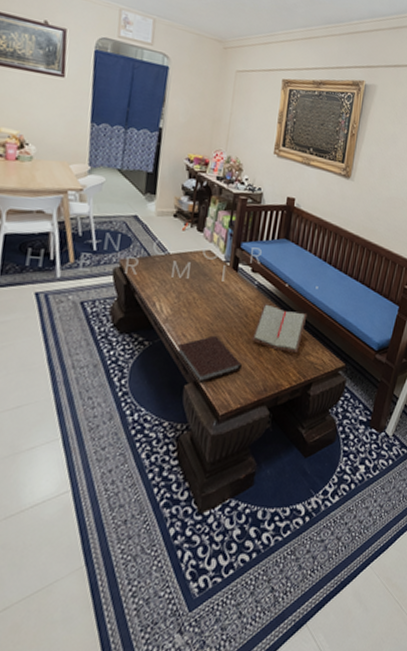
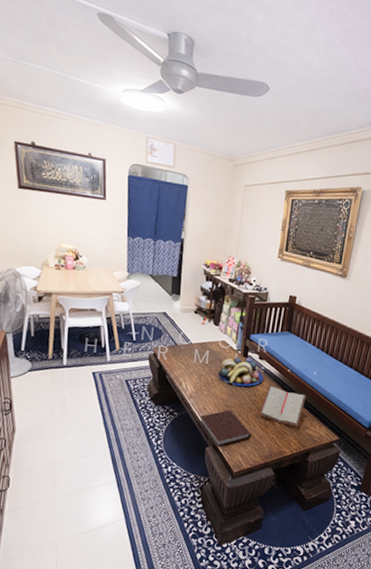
fruit bowl: none [202,269,257,306] -> present [218,357,264,387]

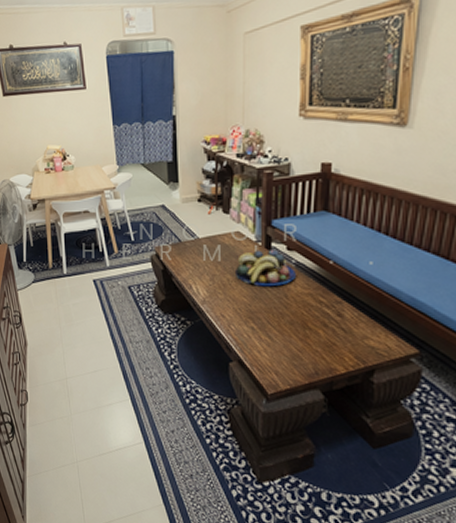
notebook: present [199,410,251,448] -> none [217,316,287,363]
paperback book: present [259,384,307,427] -> none [295,282,361,336]

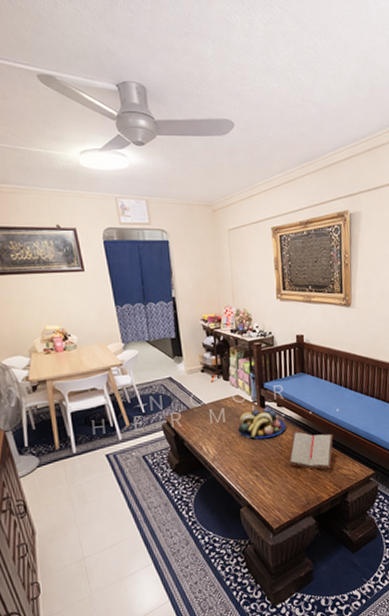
paperback book: none [295,282,361,336] -> present [288,431,334,469]

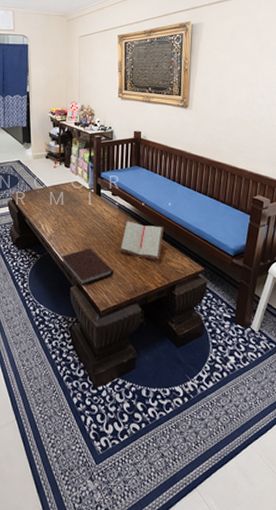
notebook: none [227,465,285,507] -> present [61,248,113,287]
fruit bowl: present [238,406,286,440] -> none [75,194,119,224]

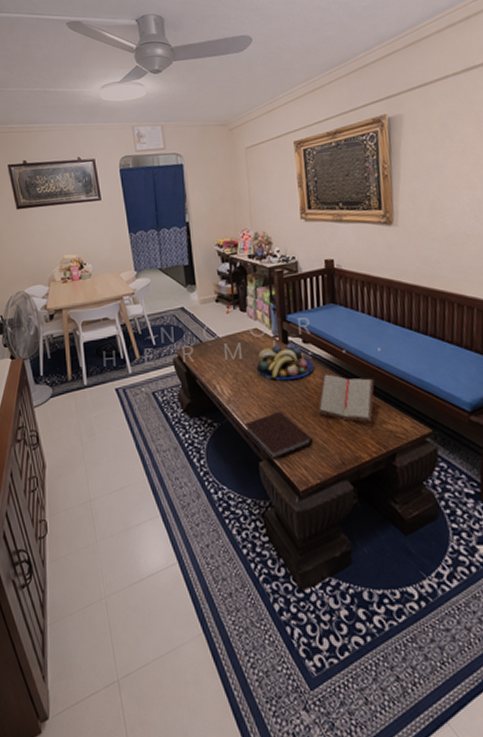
fruit bowl: none [75,194,119,224] -> present [257,342,314,381]

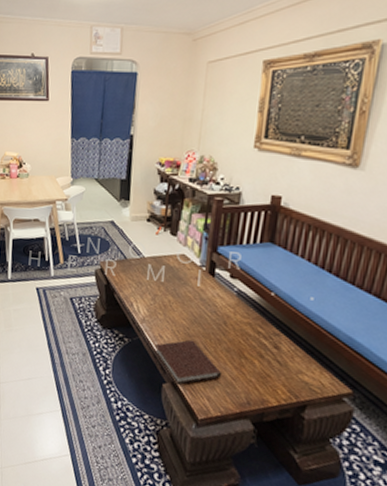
fruit bowl: present [257,342,314,381] -> none [177,274,237,312]
paperback book: present [317,372,375,422] -> none [232,311,300,369]

